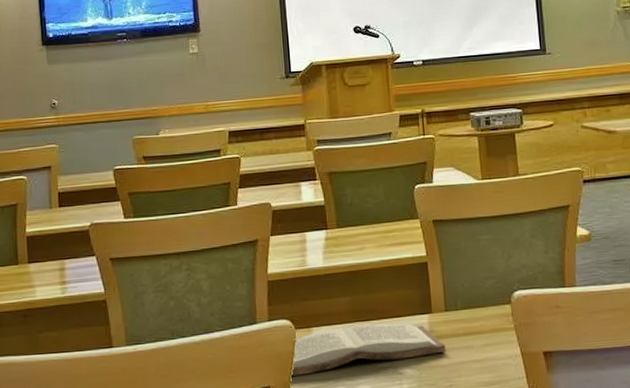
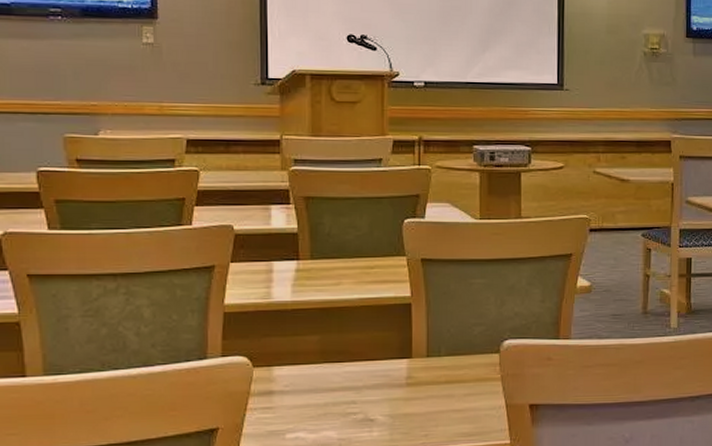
book: present [291,324,446,376] -> none [245,366,424,418]

